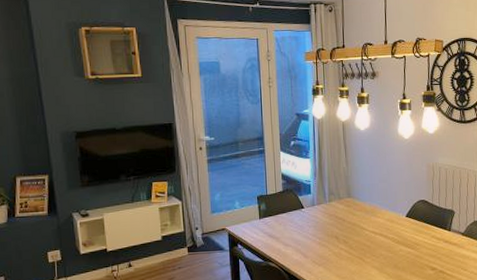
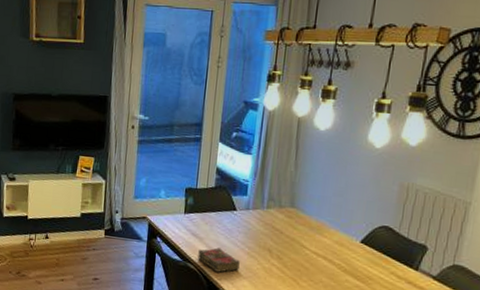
book: none [277,243,314,265] -> present [198,247,240,273]

